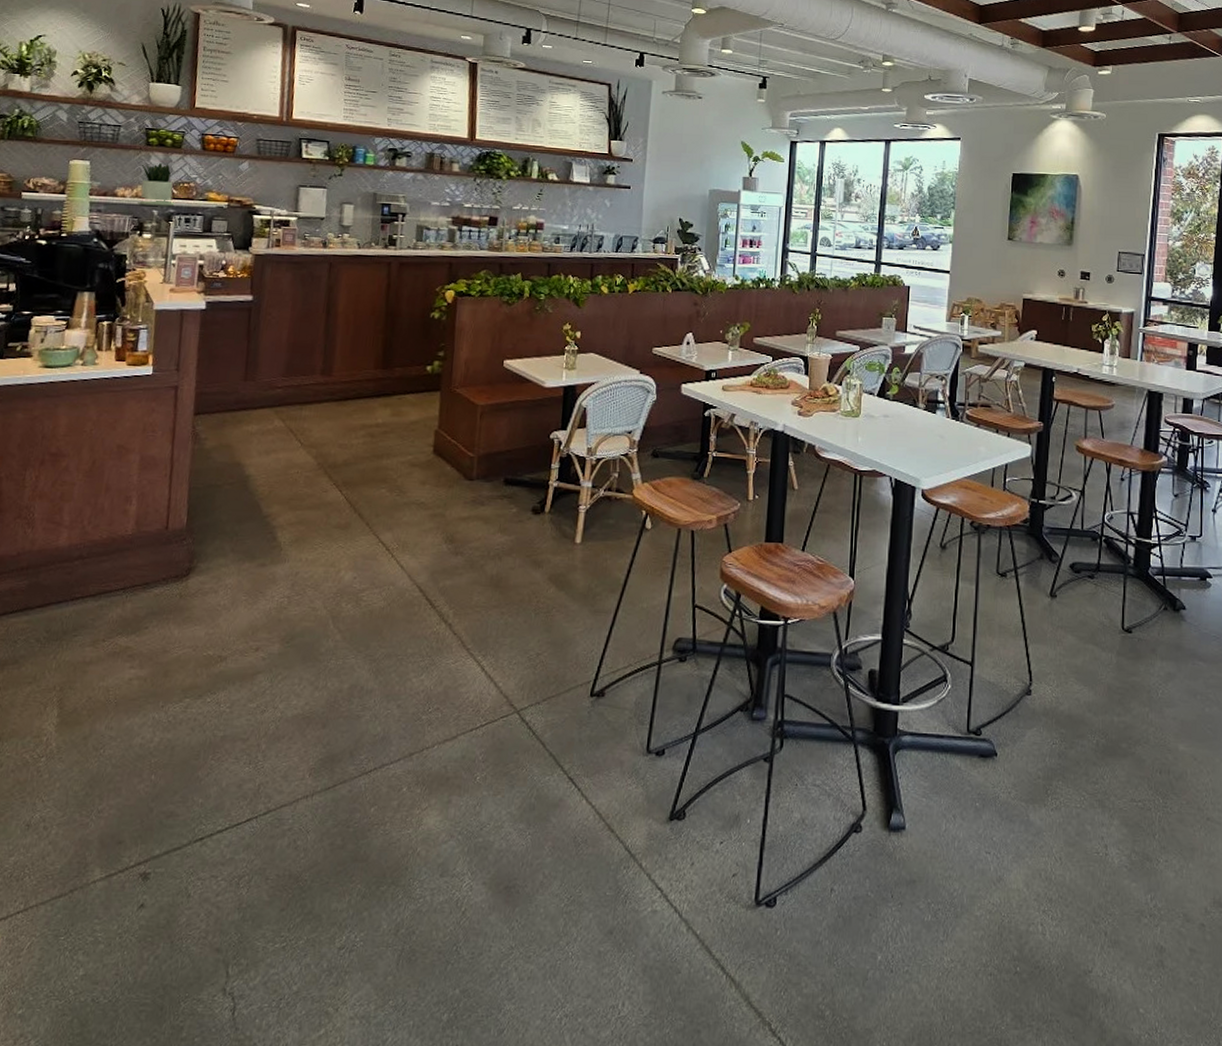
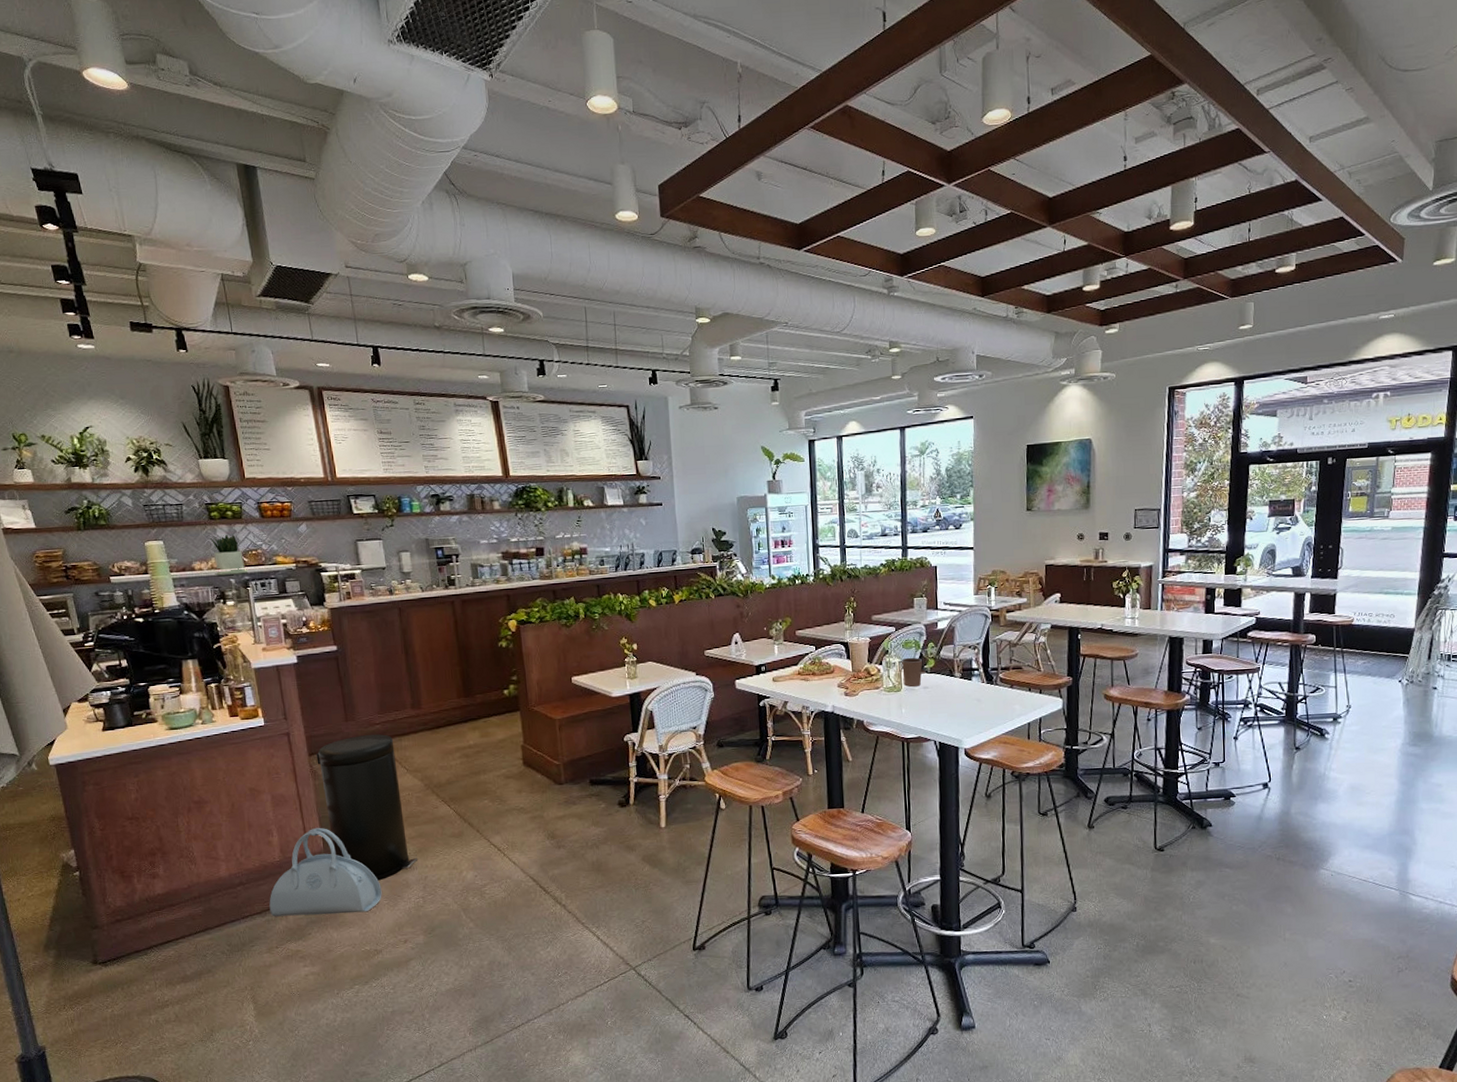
handbag: none [106,499,243,608] -> present [269,827,382,917]
pedal bin: none [197,398,294,571] -> present [316,734,418,881]
cup: none [862,380,888,415] -> present [902,657,926,688]

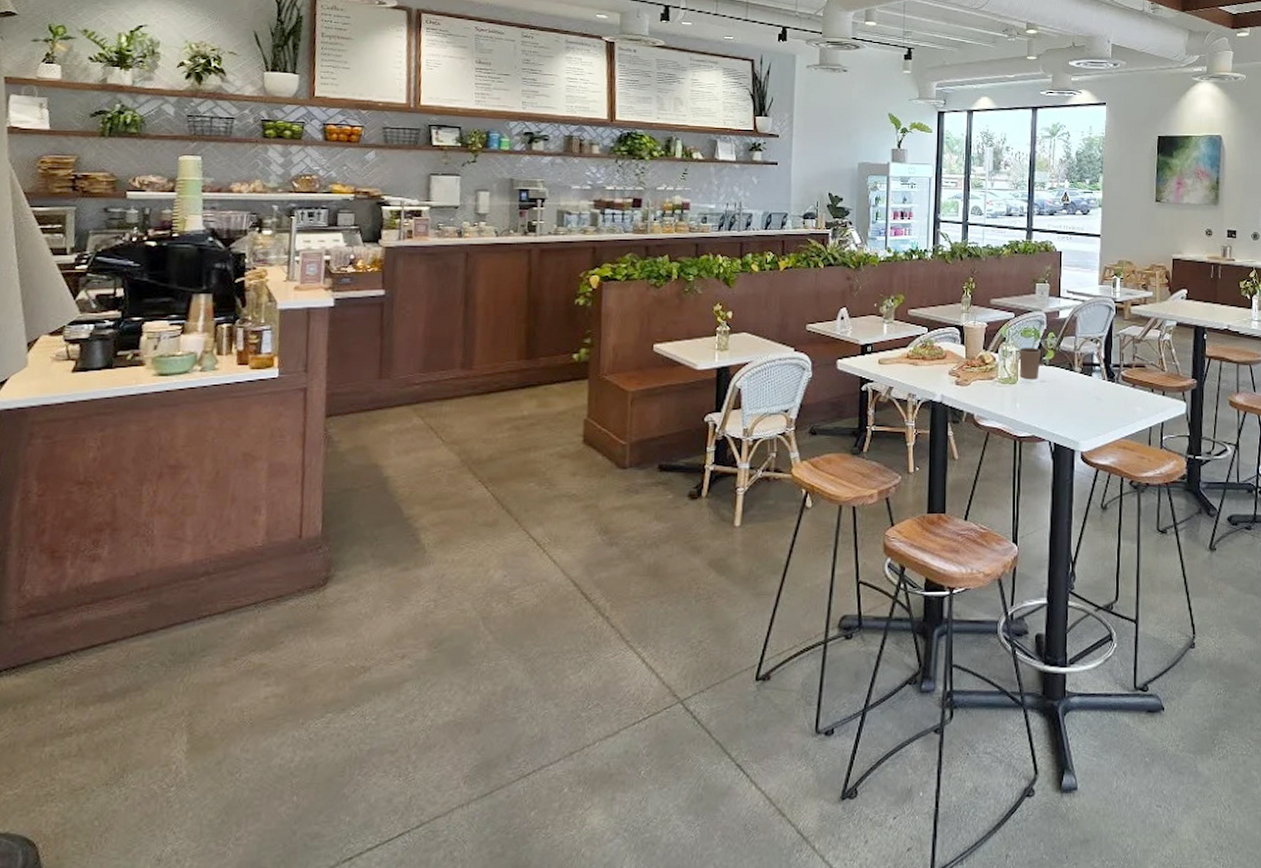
planter: present [209,534,248,577] -> none [255,155,296,202]
handbag: present [269,827,382,917] -> none [236,506,385,618]
pedal bin: present [316,734,418,881] -> none [333,397,438,577]

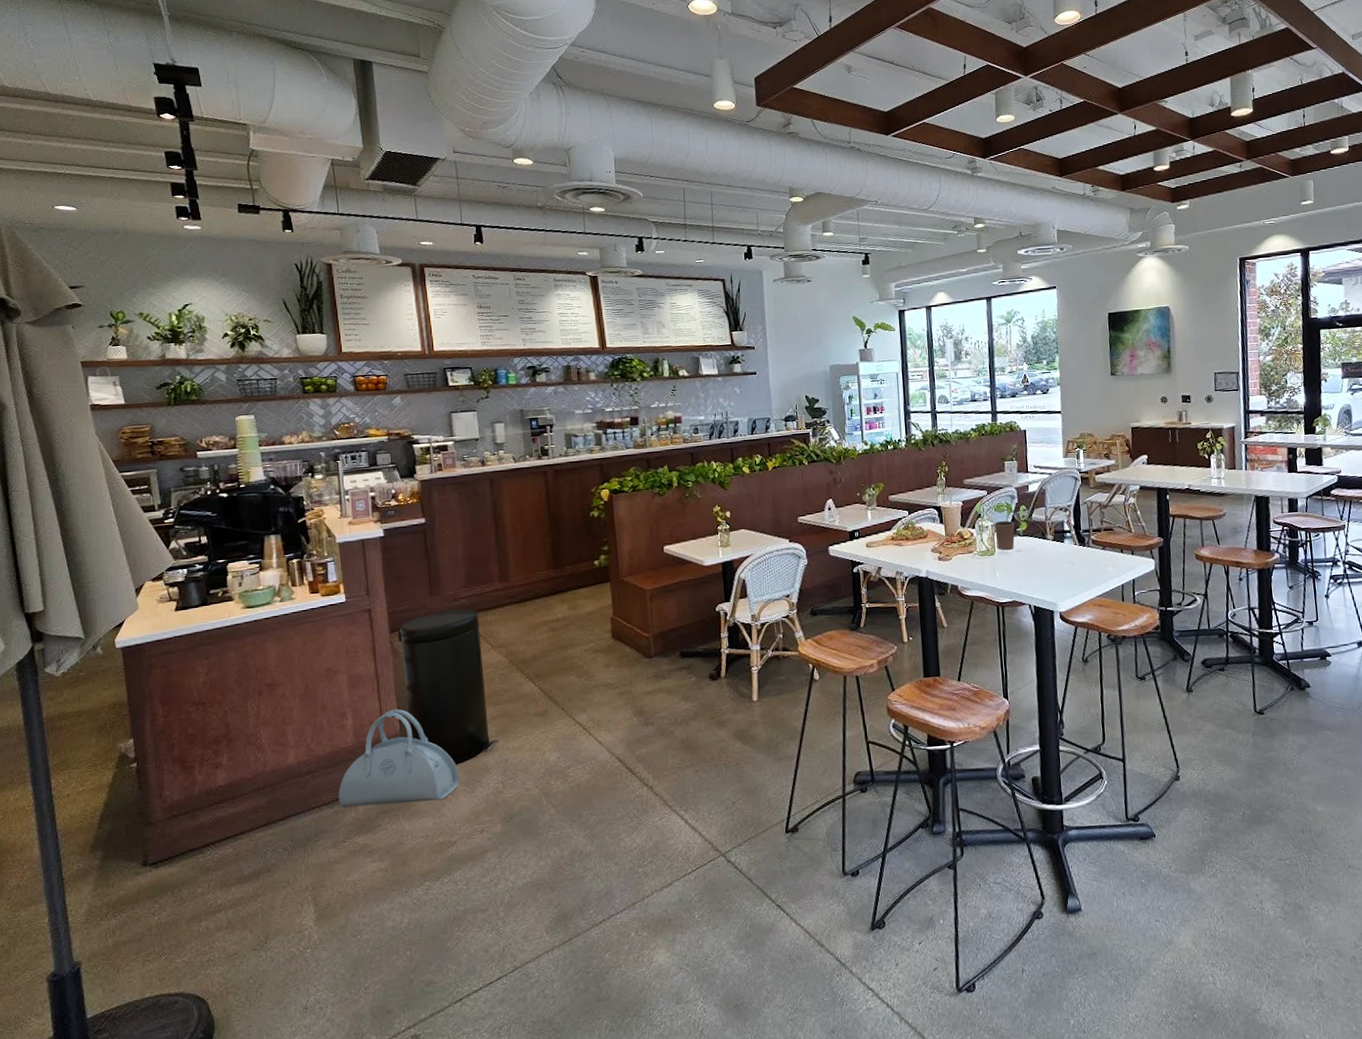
handbag: none [236,506,385,618] -> present [338,708,459,808]
pedal bin: none [333,397,438,577] -> present [398,609,499,765]

